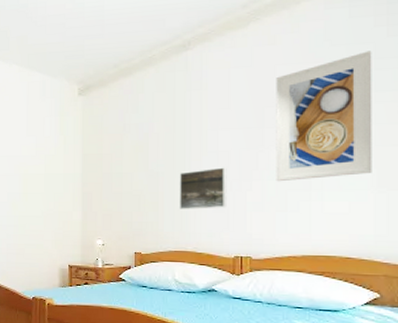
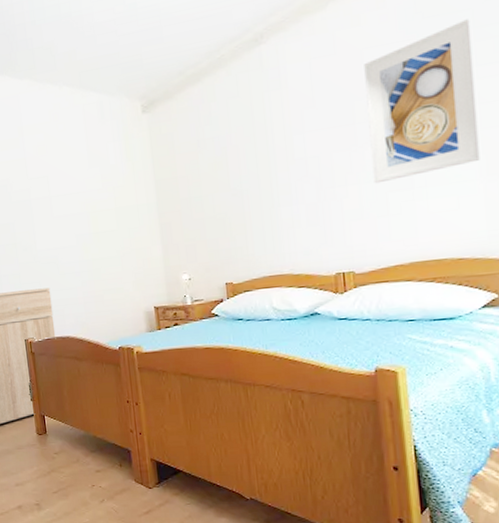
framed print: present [179,167,227,209] -> none [265,174,322,229]

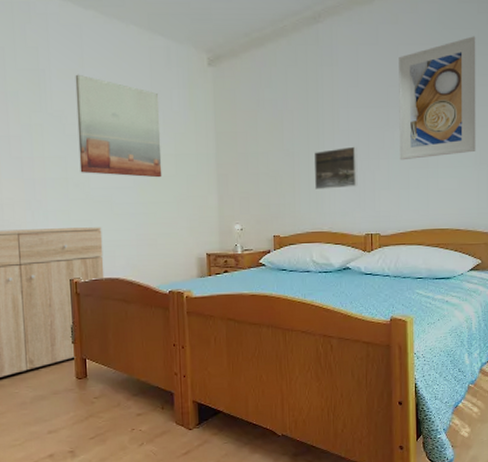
wall art: none [16,143,104,237] -> present [75,74,162,178]
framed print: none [265,174,322,229] -> present [313,146,358,189]

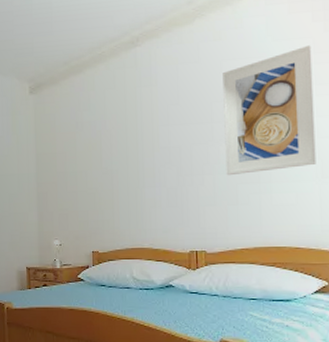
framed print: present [313,146,358,189] -> none [133,163,180,206]

